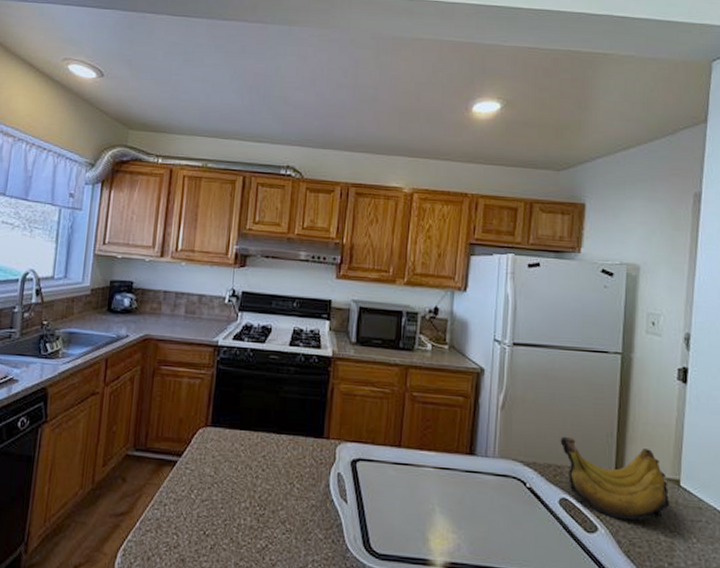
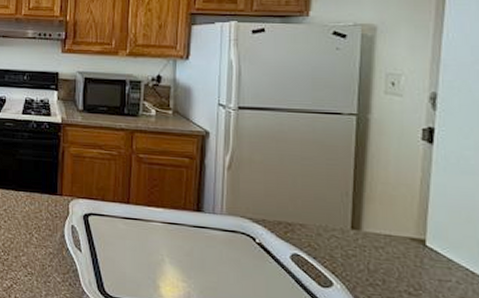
banana bunch: present [560,436,670,521] -> none [290,195,414,278]

